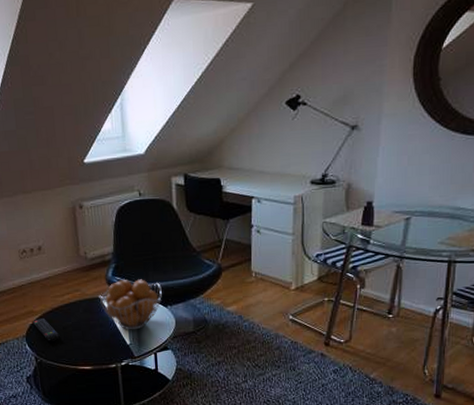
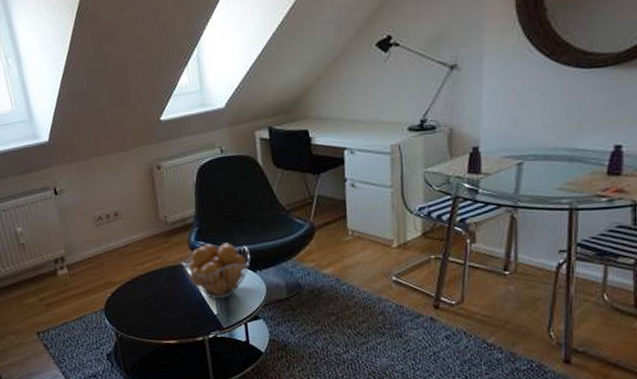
remote control: present [32,317,61,342] -> none [111,288,143,315]

